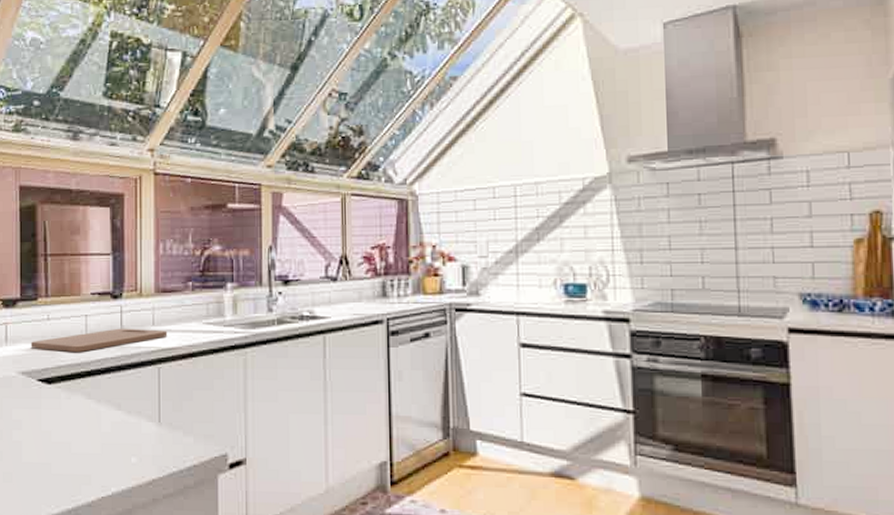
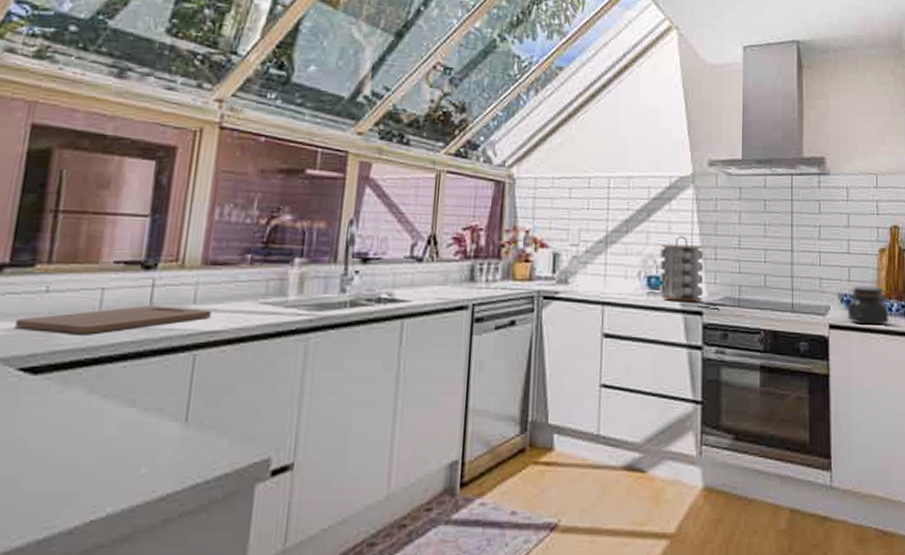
spice rack: none [576,240,629,309] -> present [659,235,704,302]
jar: none [812,283,871,329] -> present [848,285,889,326]

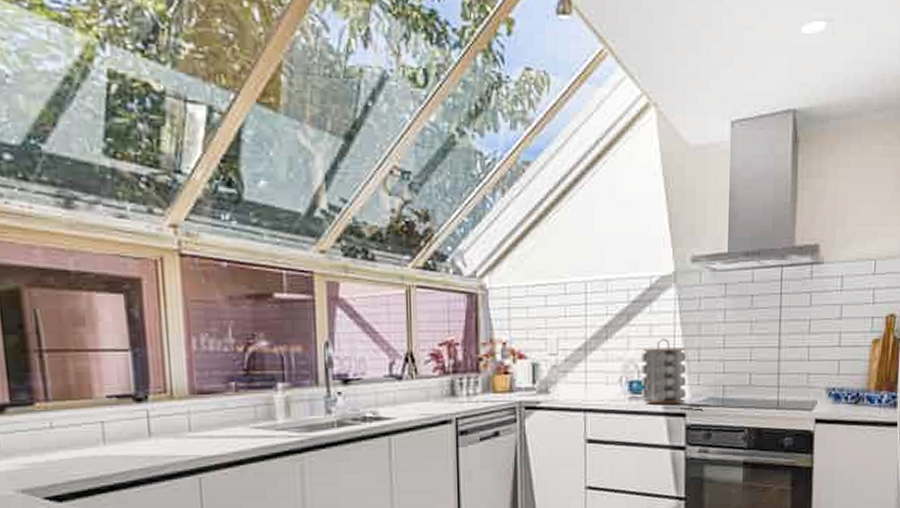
cutting board: present [14,305,212,335] -> none [29,435,208,466]
jar: present [848,285,889,326] -> none [835,378,878,419]

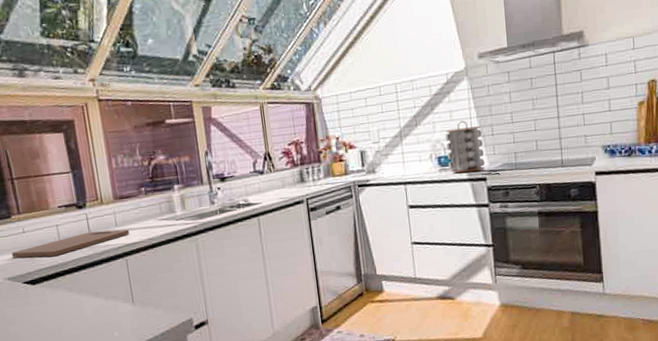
cutting board: none [29,435,208,466] -> present [11,229,130,258]

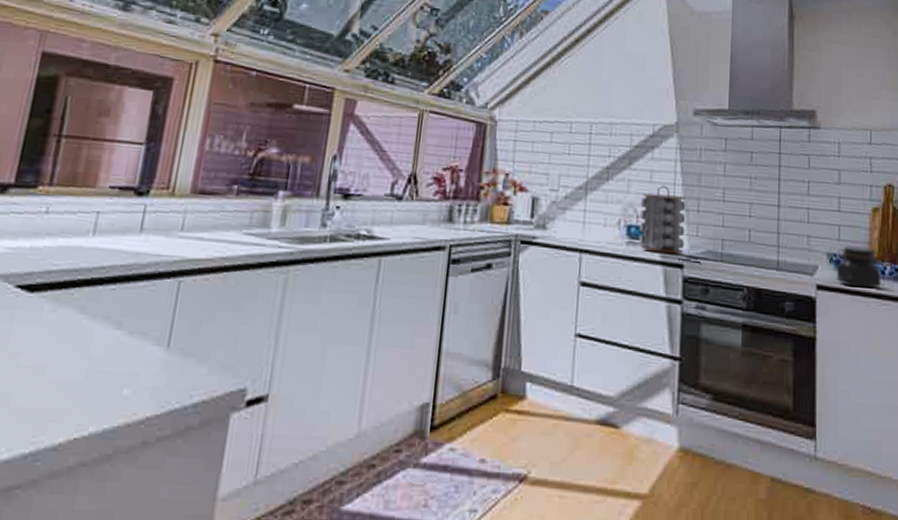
cutting board: present [11,229,130,258] -> none [15,230,198,256]
jar: none [611,135,649,168] -> present [837,245,882,289]

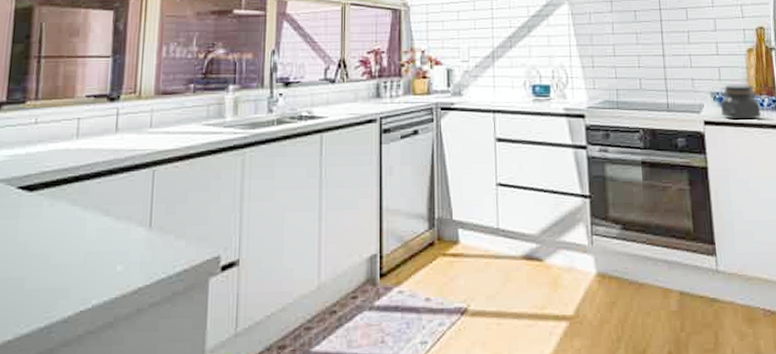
spice rack: present [639,185,686,254] -> none [541,47,584,106]

